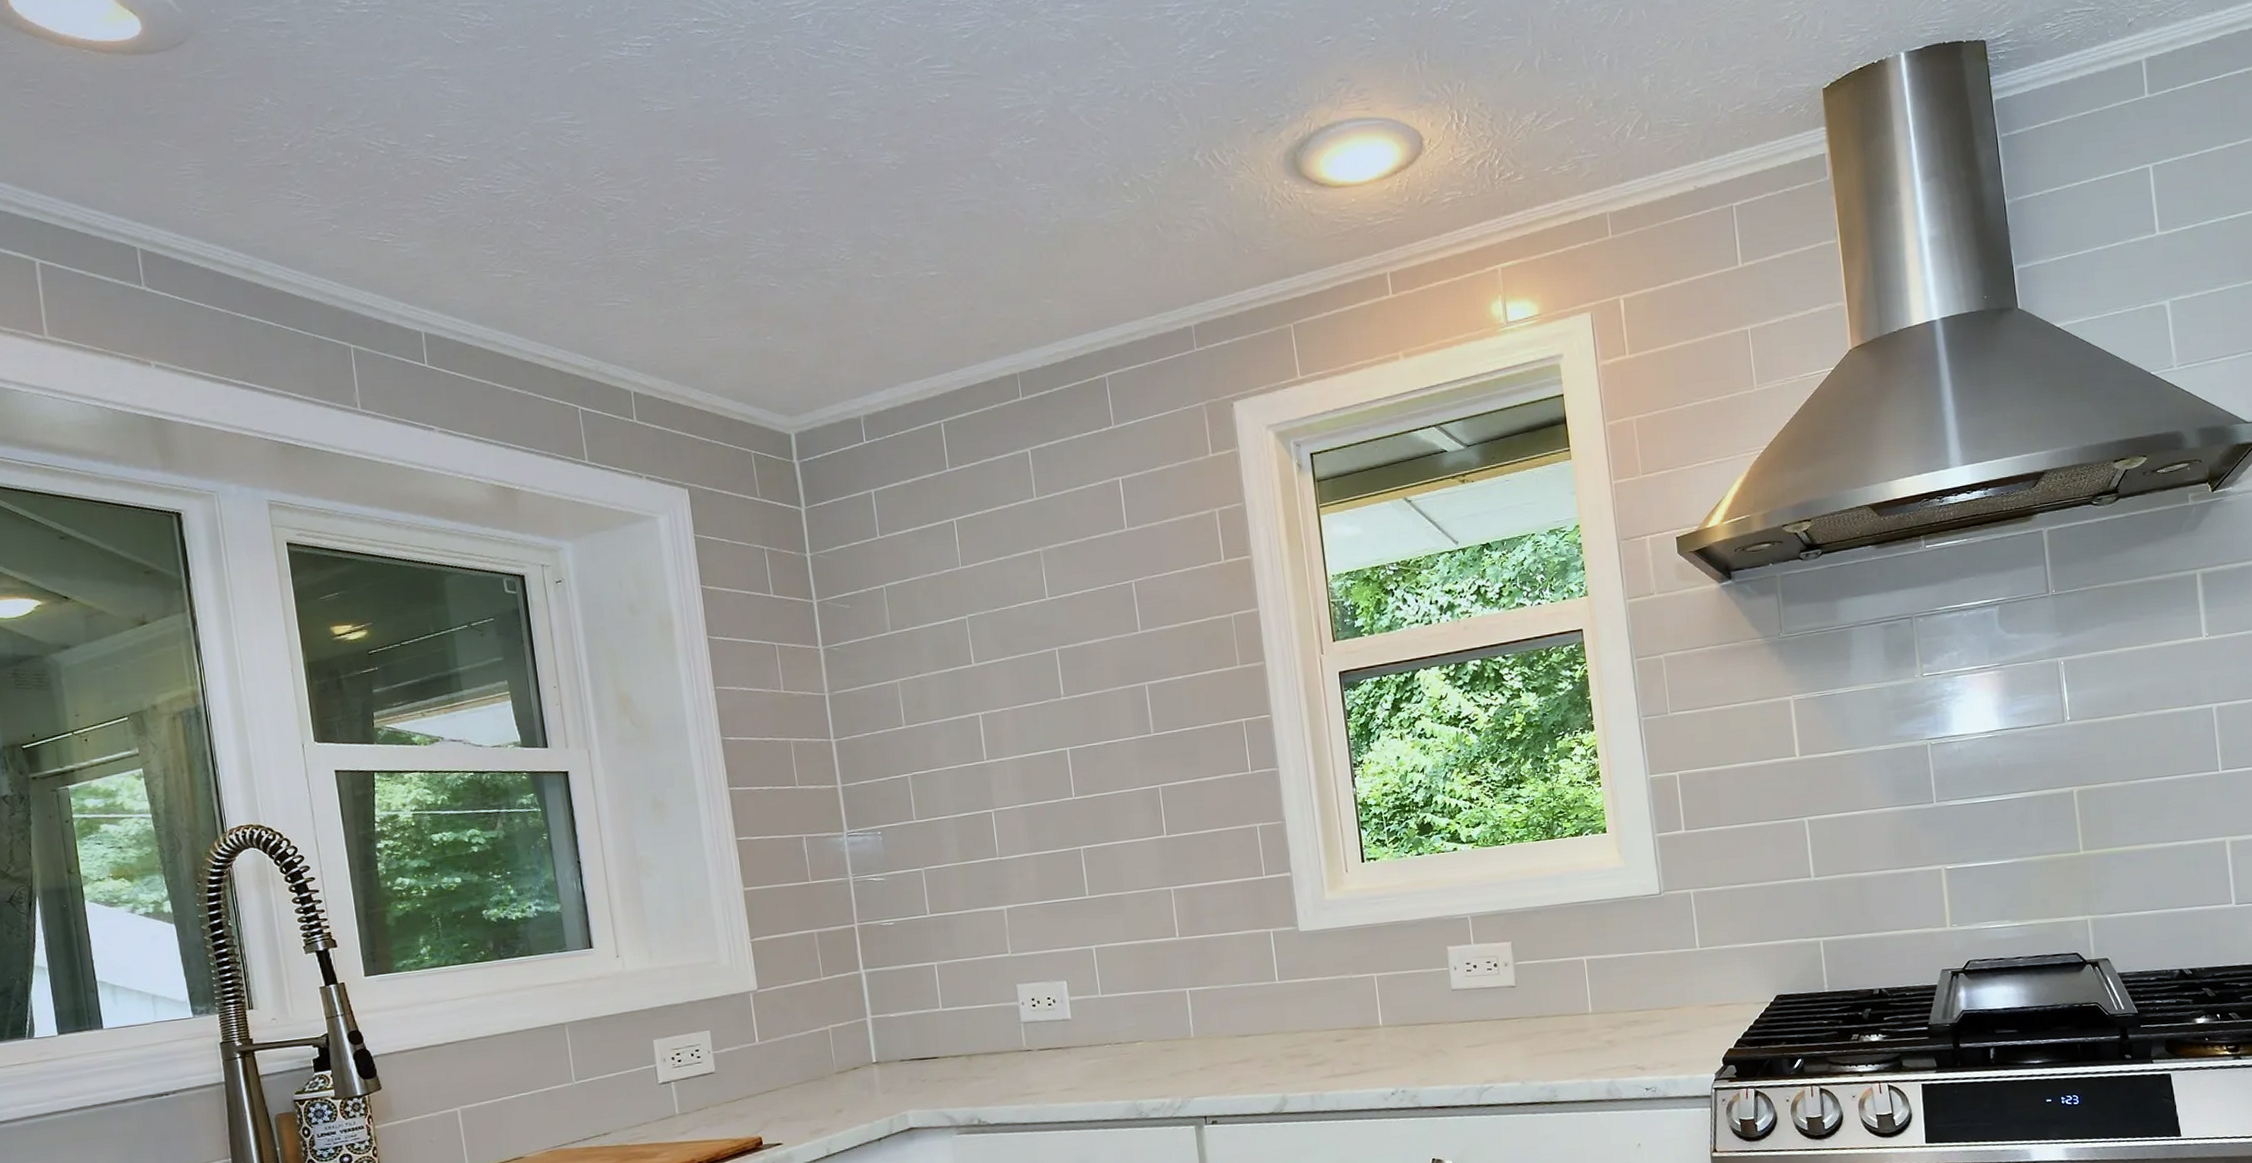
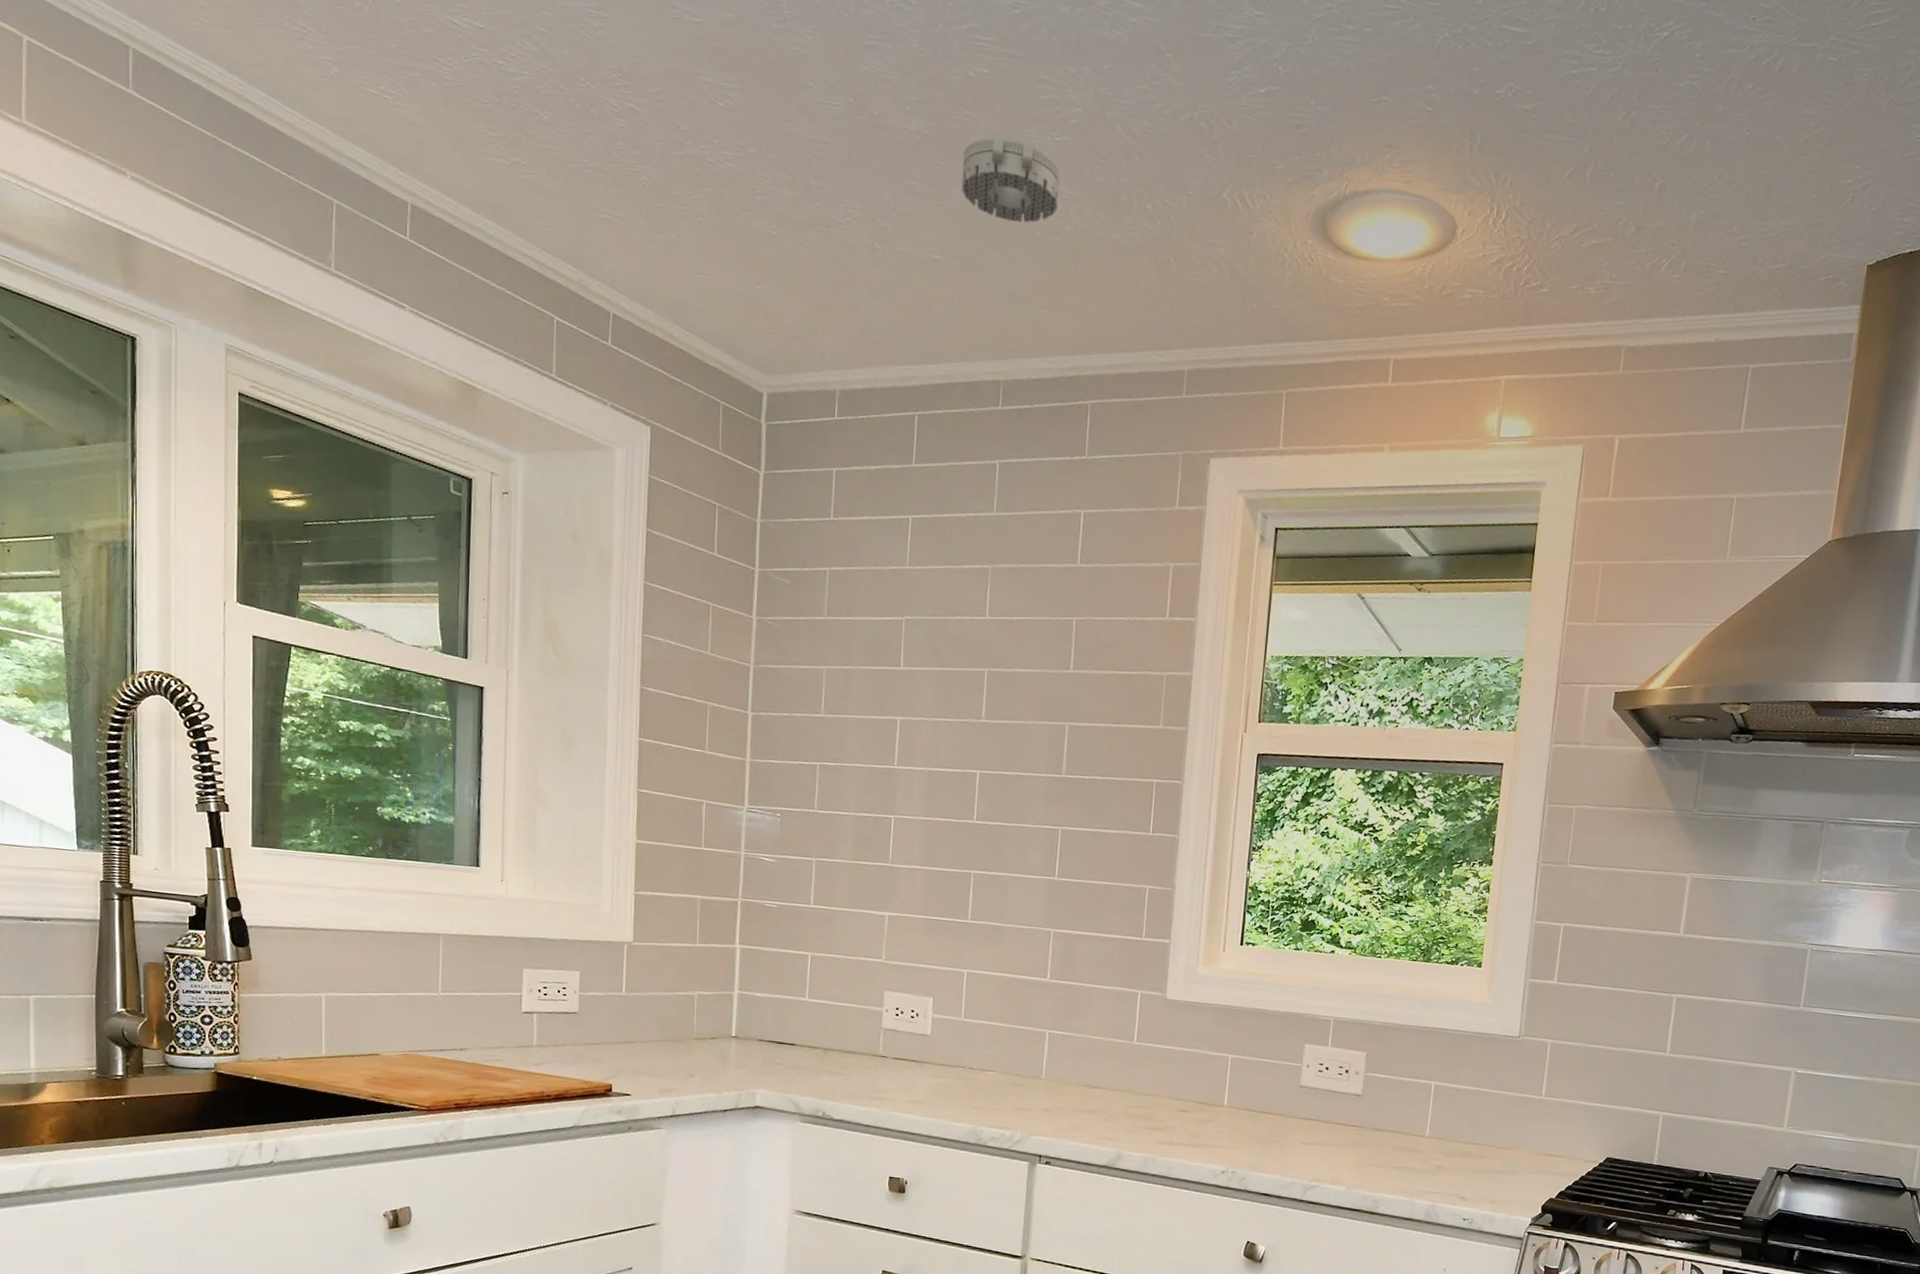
smoke detector: none [940,149,1039,226] -> present [961,135,1060,223]

